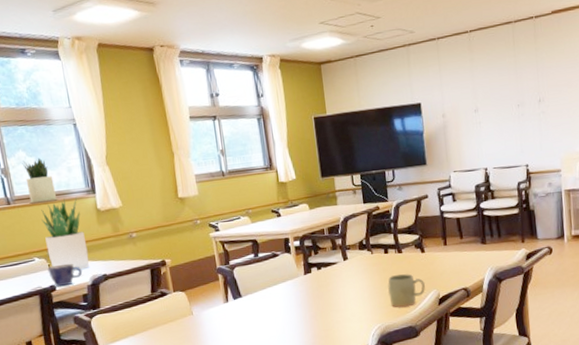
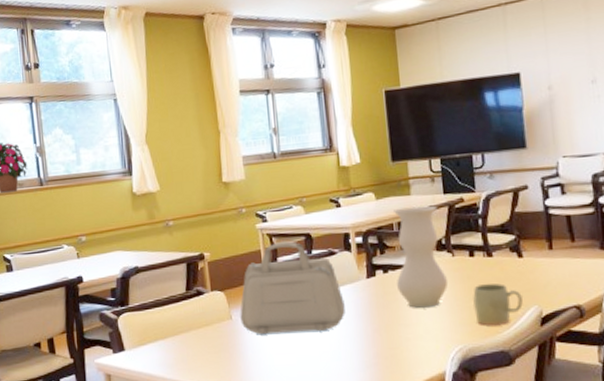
planter: present [22,157,60,205] -> none [58,135,94,186]
planter: present [41,197,90,272] -> none [73,179,121,263]
cup: present [47,263,83,287] -> none [76,252,113,279]
handbag: none [199,247,288,327] -> present [240,241,345,335]
vase: none [324,213,369,297] -> present [394,205,449,308]

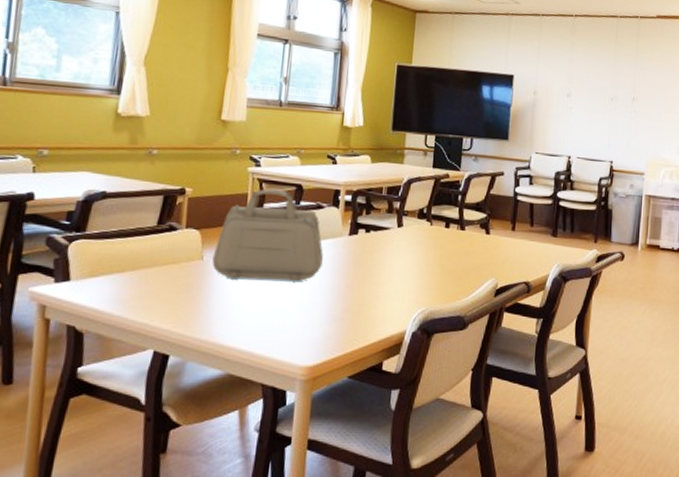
vase: present [394,205,449,308] -> none [375,174,425,270]
mug: present [472,283,523,326] -> none [440,254,483,293]

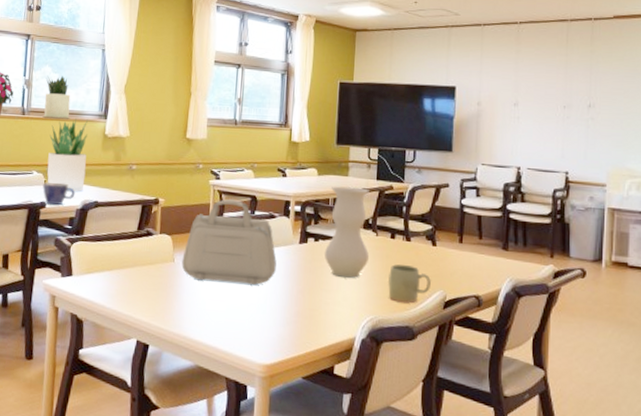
planter: none [30,39,73,95] -> present [41,75,72,120]
cup: none [30,169,76,197] -> present [42,182,76,205]
planter: none [37,93,95,182] -> present [47,118,88,193]
vase: none [375,174,425,270] -> present [324,186,370,278]
mug: none [440,254,483,293] -> present [387,264,431,304]

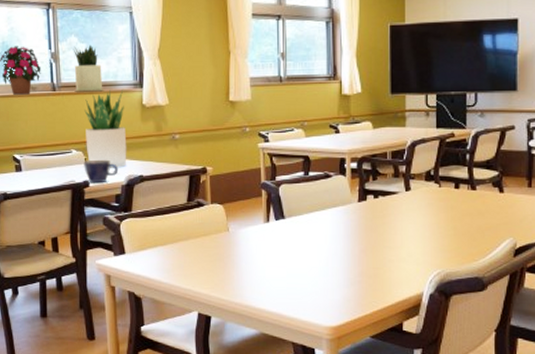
handbag: present [181,199,277,285] -> none [237,162,335,248]
vase: present [324,186,370,278] -> none [385,138,433,233]
mug: present [387,264,431,304] -> none [453,215,499,254]

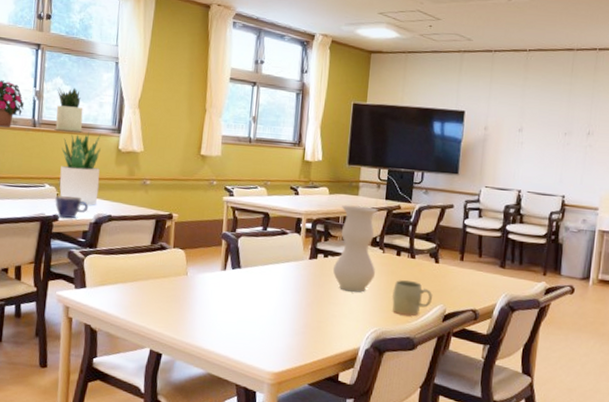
vase: none [385,138,433,233] -> present [332,205,378,293]
mug: none [453,215,499,254] -> present [391,280,432,317]

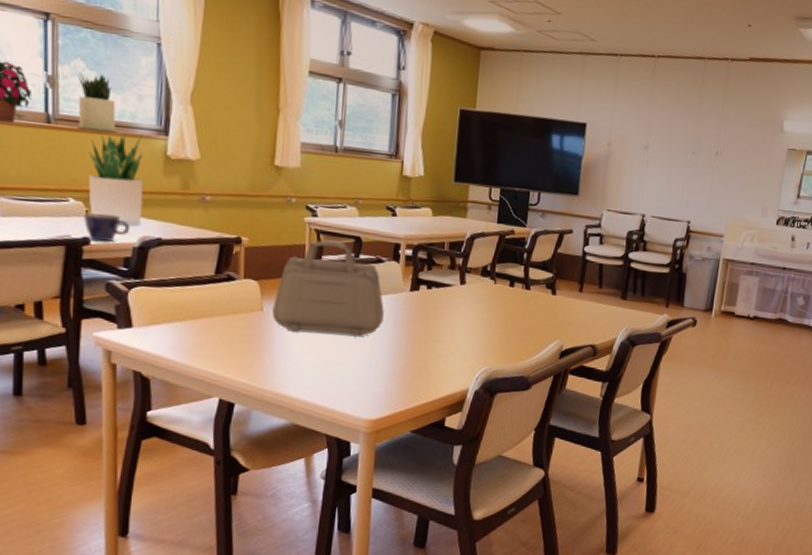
handbag: none [194,215,287,298] -> present [272,240,384,336]
vase: present [332,205,378,293] -> none [437,229,489,328]
mug: present [391,280,432,317] -> none [504,314,549,354]

